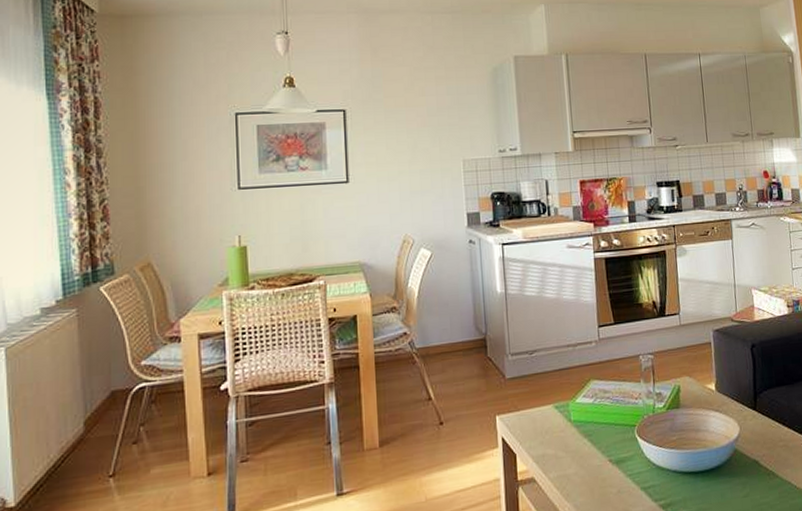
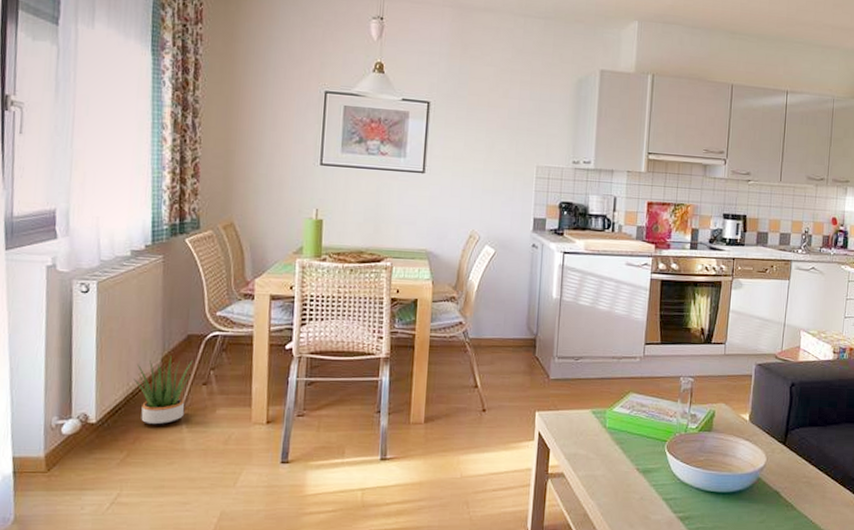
potted plant: none [54,417,120,499] -> present [134,356,193,425]

